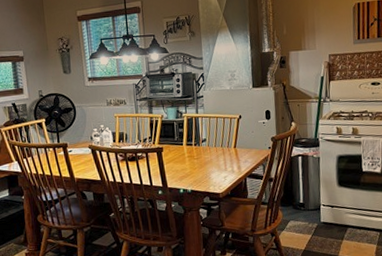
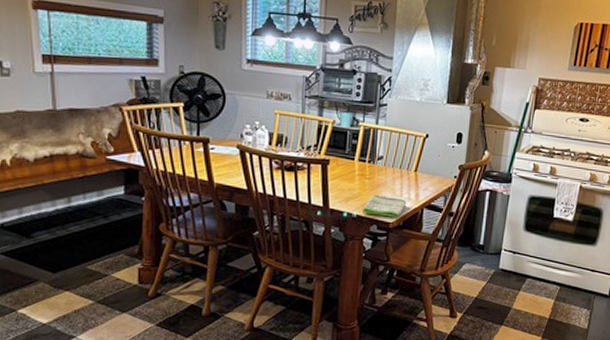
dish towel: none [195,171,232,189] -> present [363,194,407,219]

